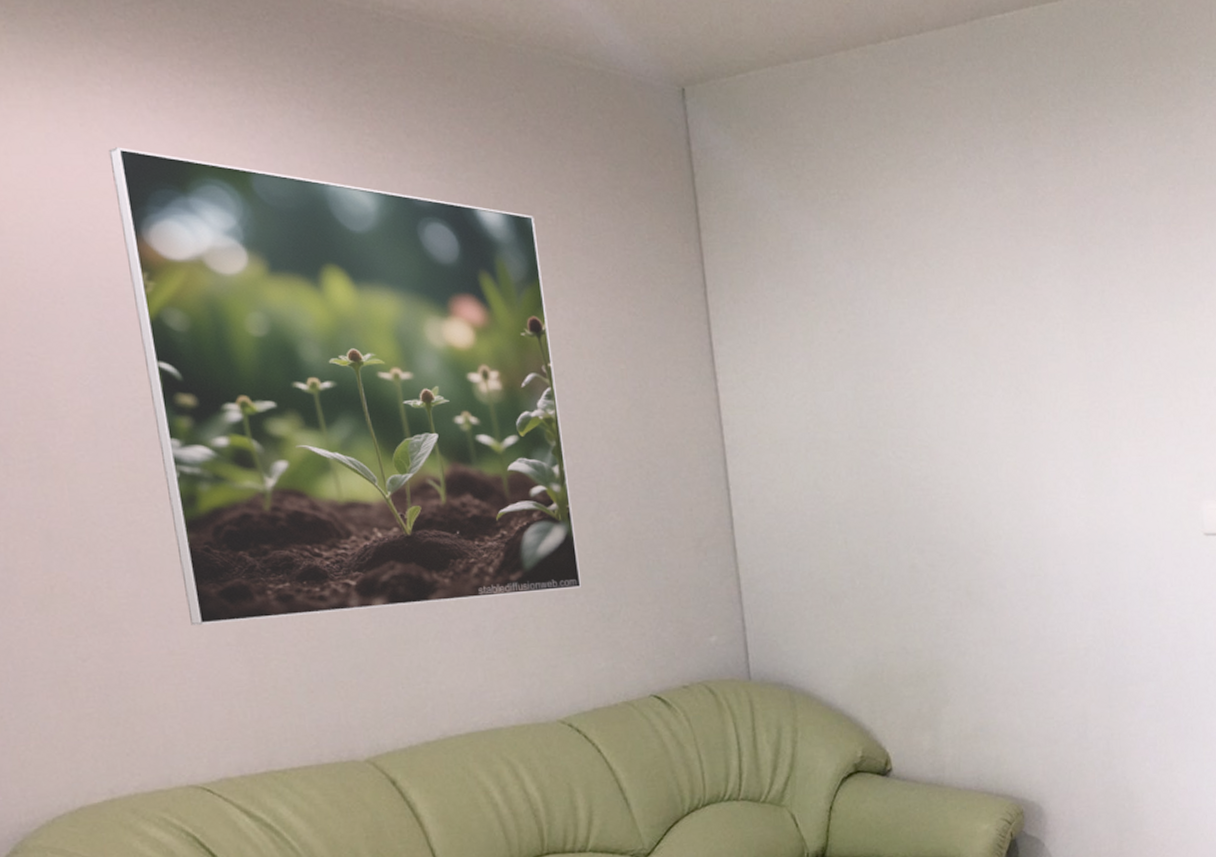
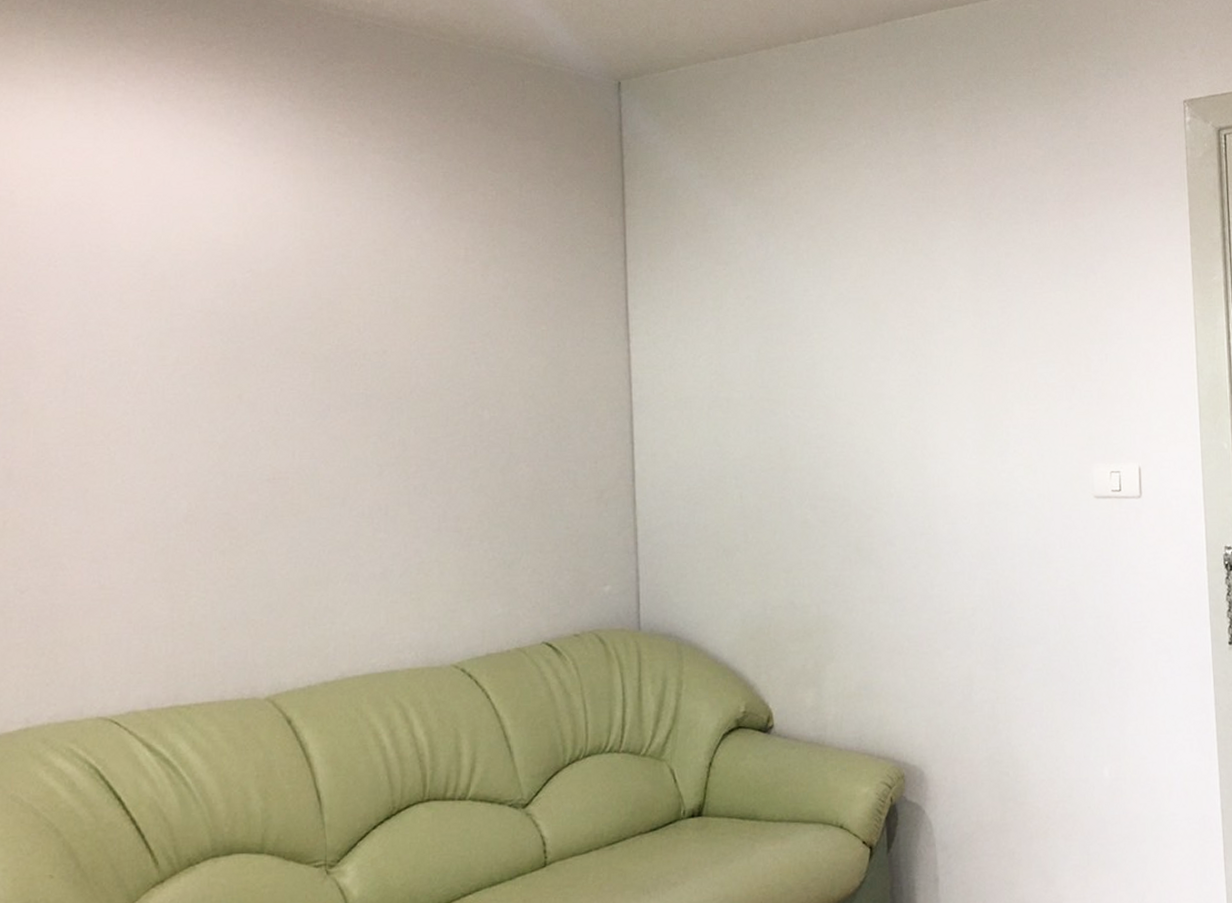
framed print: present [108,147,582,625] -> none [114,133,487,562]

